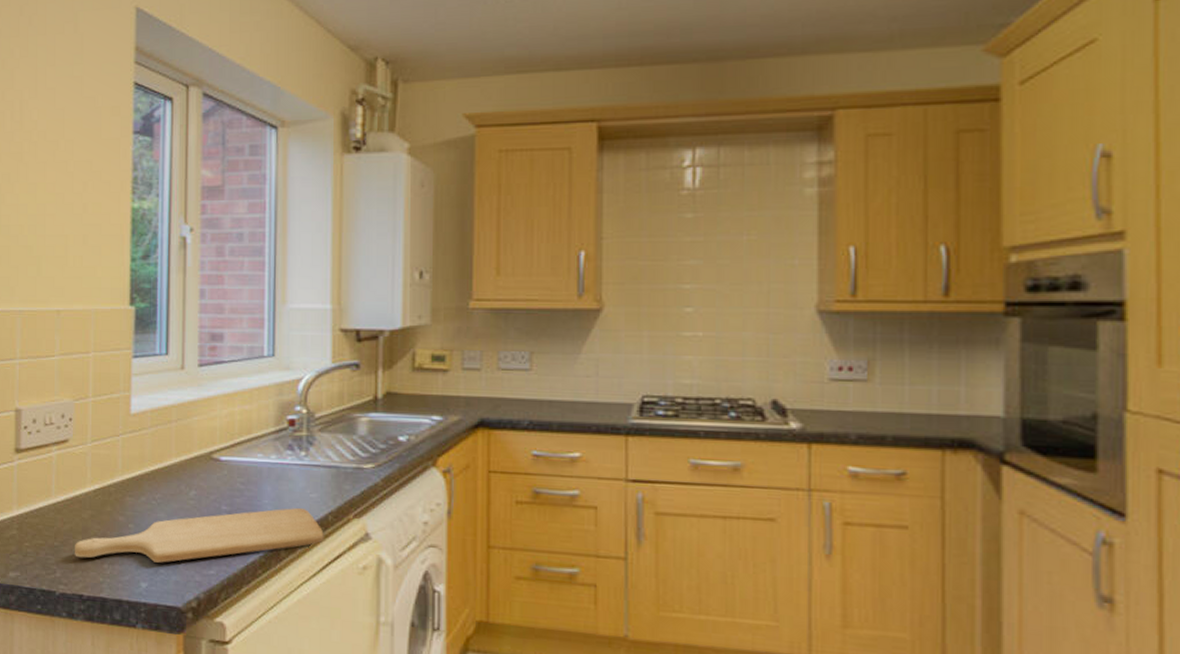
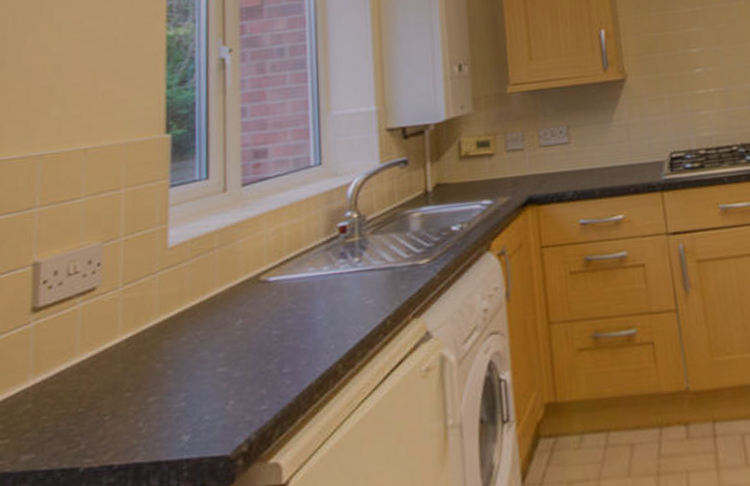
chopping board: present [75,507,324,563] -> none [103,317,384,422]

